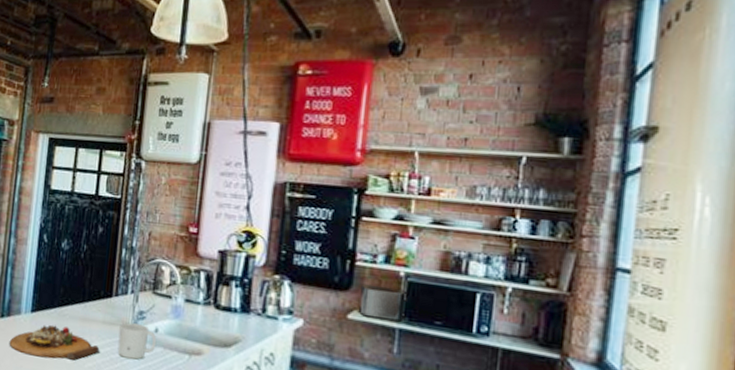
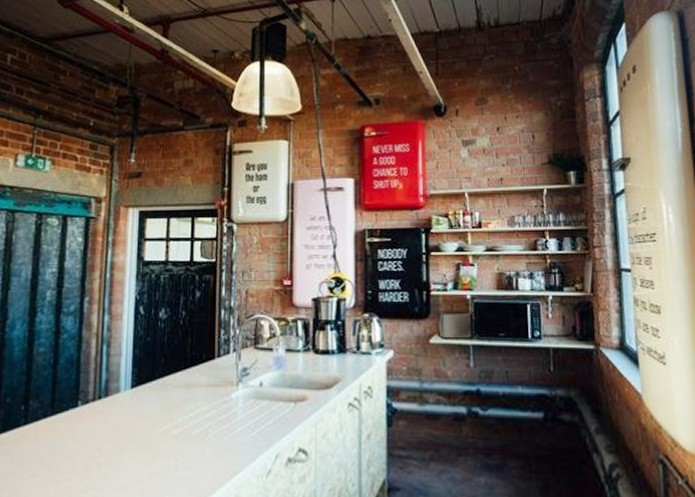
cutting board: present [9,324,100,361] -> none [108,397,206,434]
mug: present [117,322,157,360] -> none [224,381,262,417]

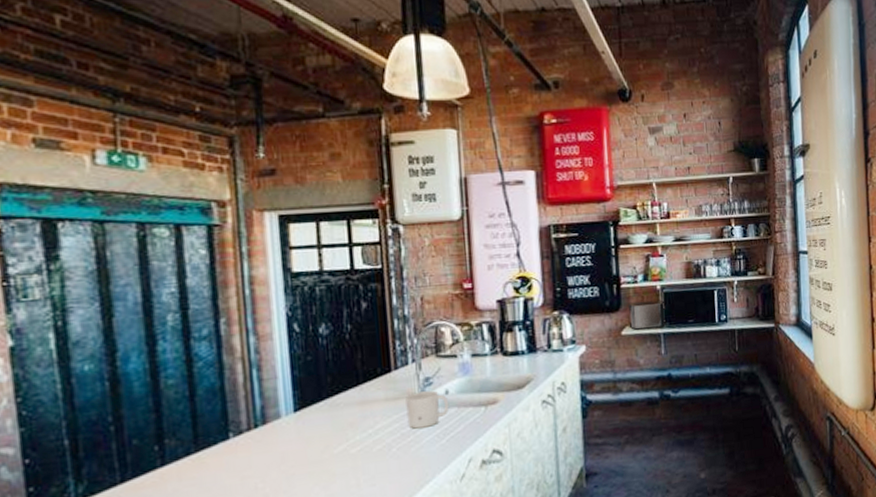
mug: none [224,381,262,417] -> present [405,390,450,429]

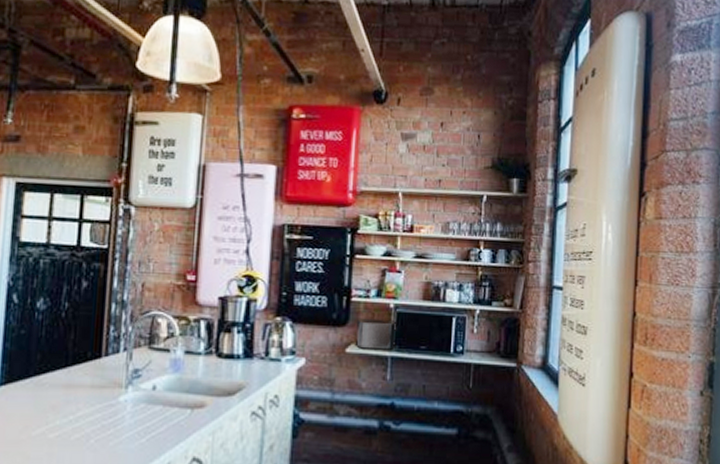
mug: present [405,390,450,429] -> none [110,383,155,422]

